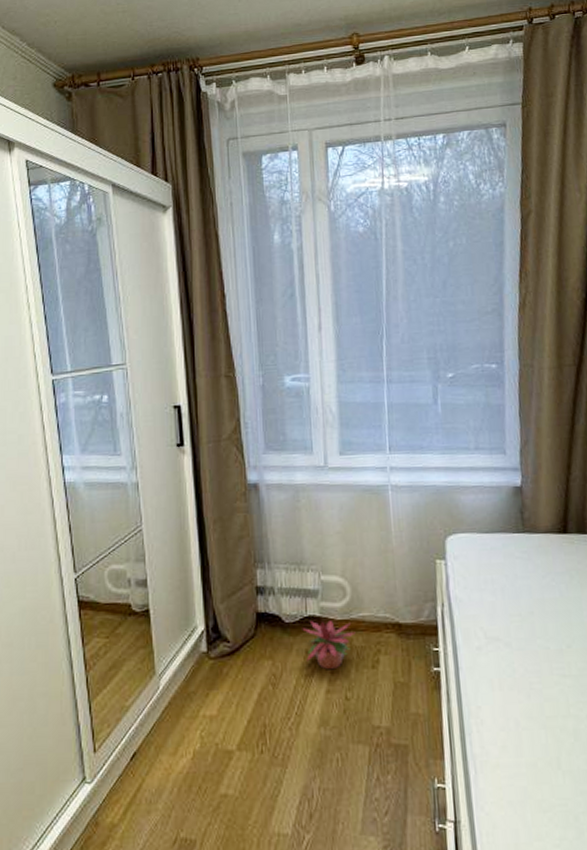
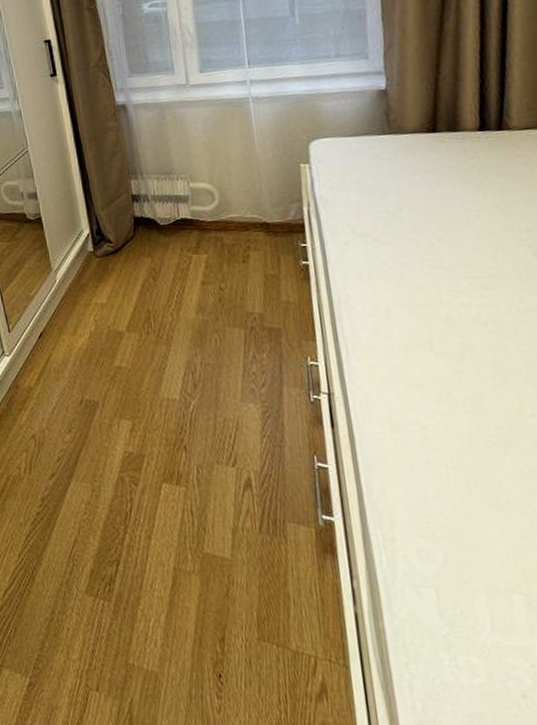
potted plant: present [302,620,356,670] -> none [176,222,226,265]

